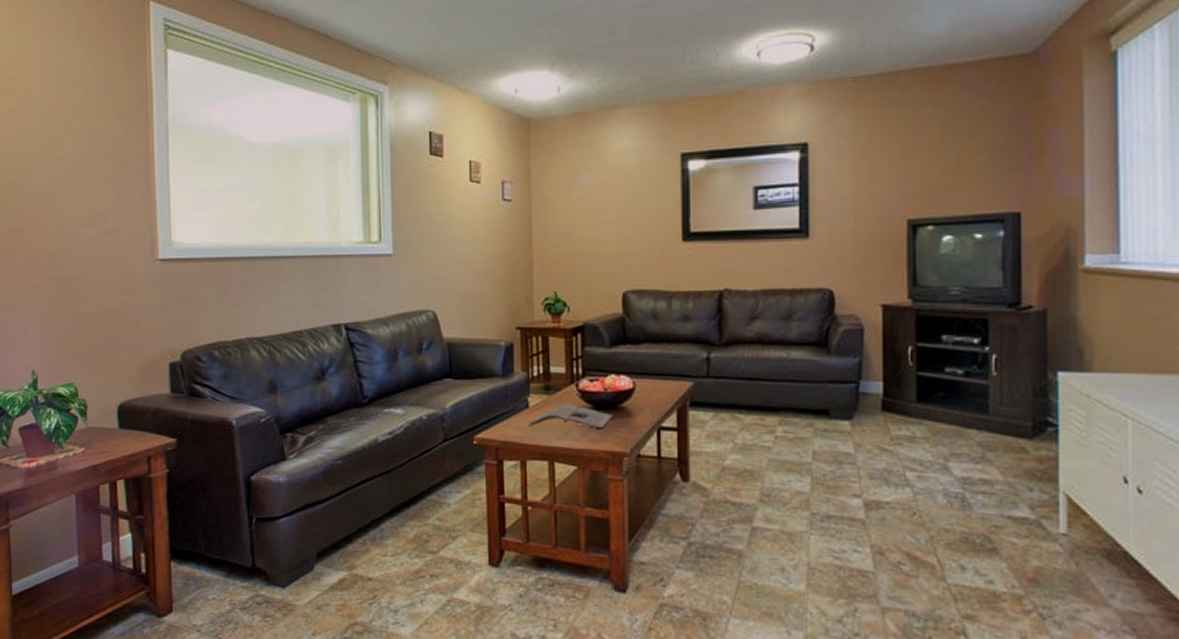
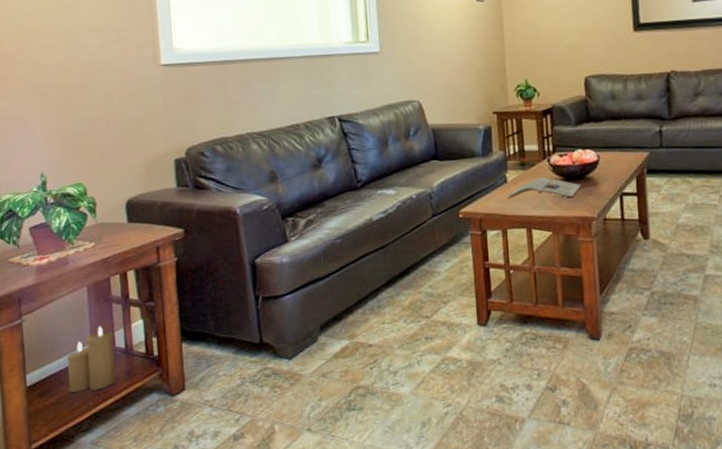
candle: none [53,537,102,605] -> present [66,326,115,392]

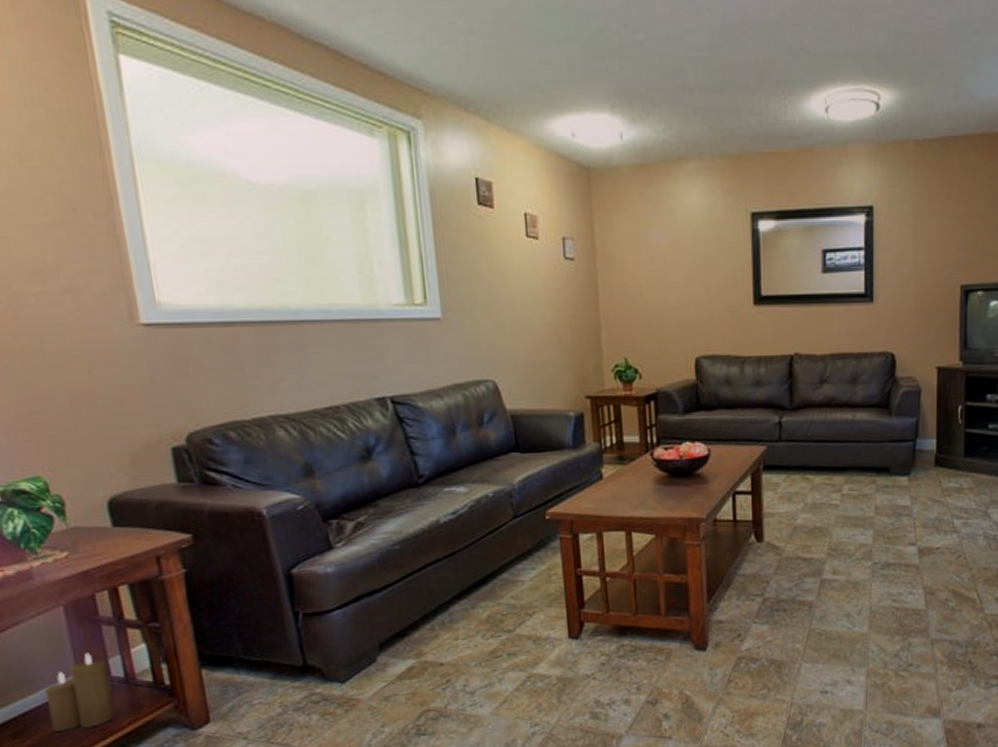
magazine: present [506,177,582,200] -> none [602,474,690,499]

